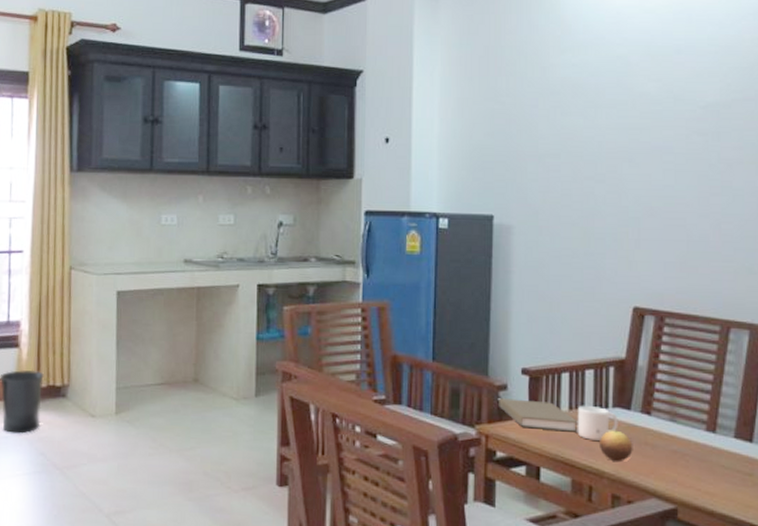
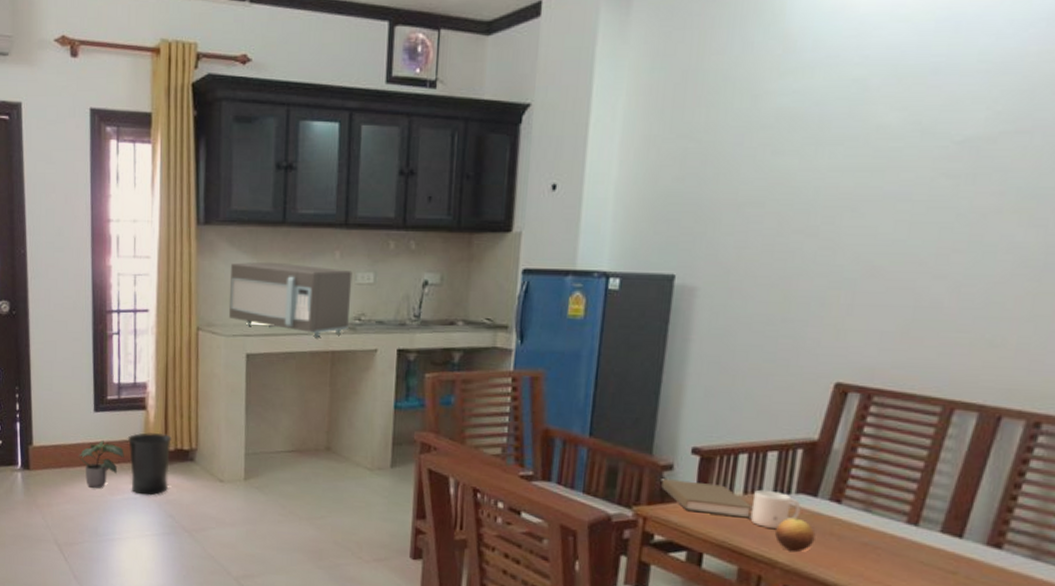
microwave: none [100,205,215,274] -> present [228,261,353,337]

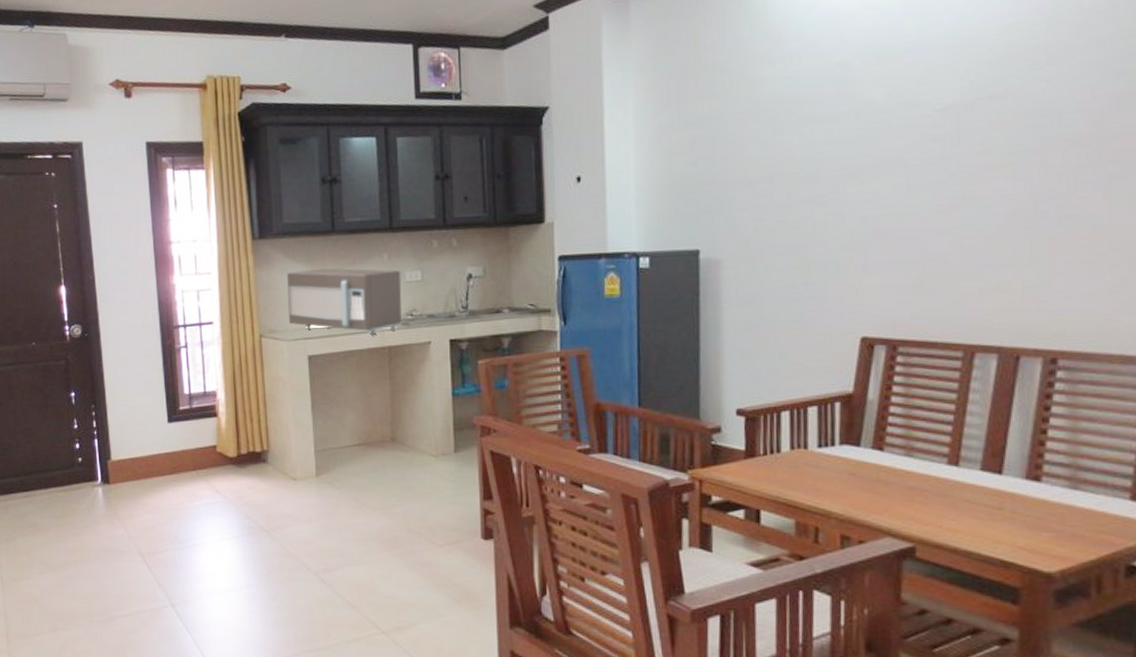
potted plant: present [78,441,124,488] -> none [155,450,200,496]
waste bin: present [127,432,172,496] -> none [201,437,244,499]
book: present [661,479,753,519] -> none [712,441,801,473]
mug: present [750,489,801,530] -> none [799,444,847,481]
fruit: present [775,517,816,552] -> none [826,468,864,500]

